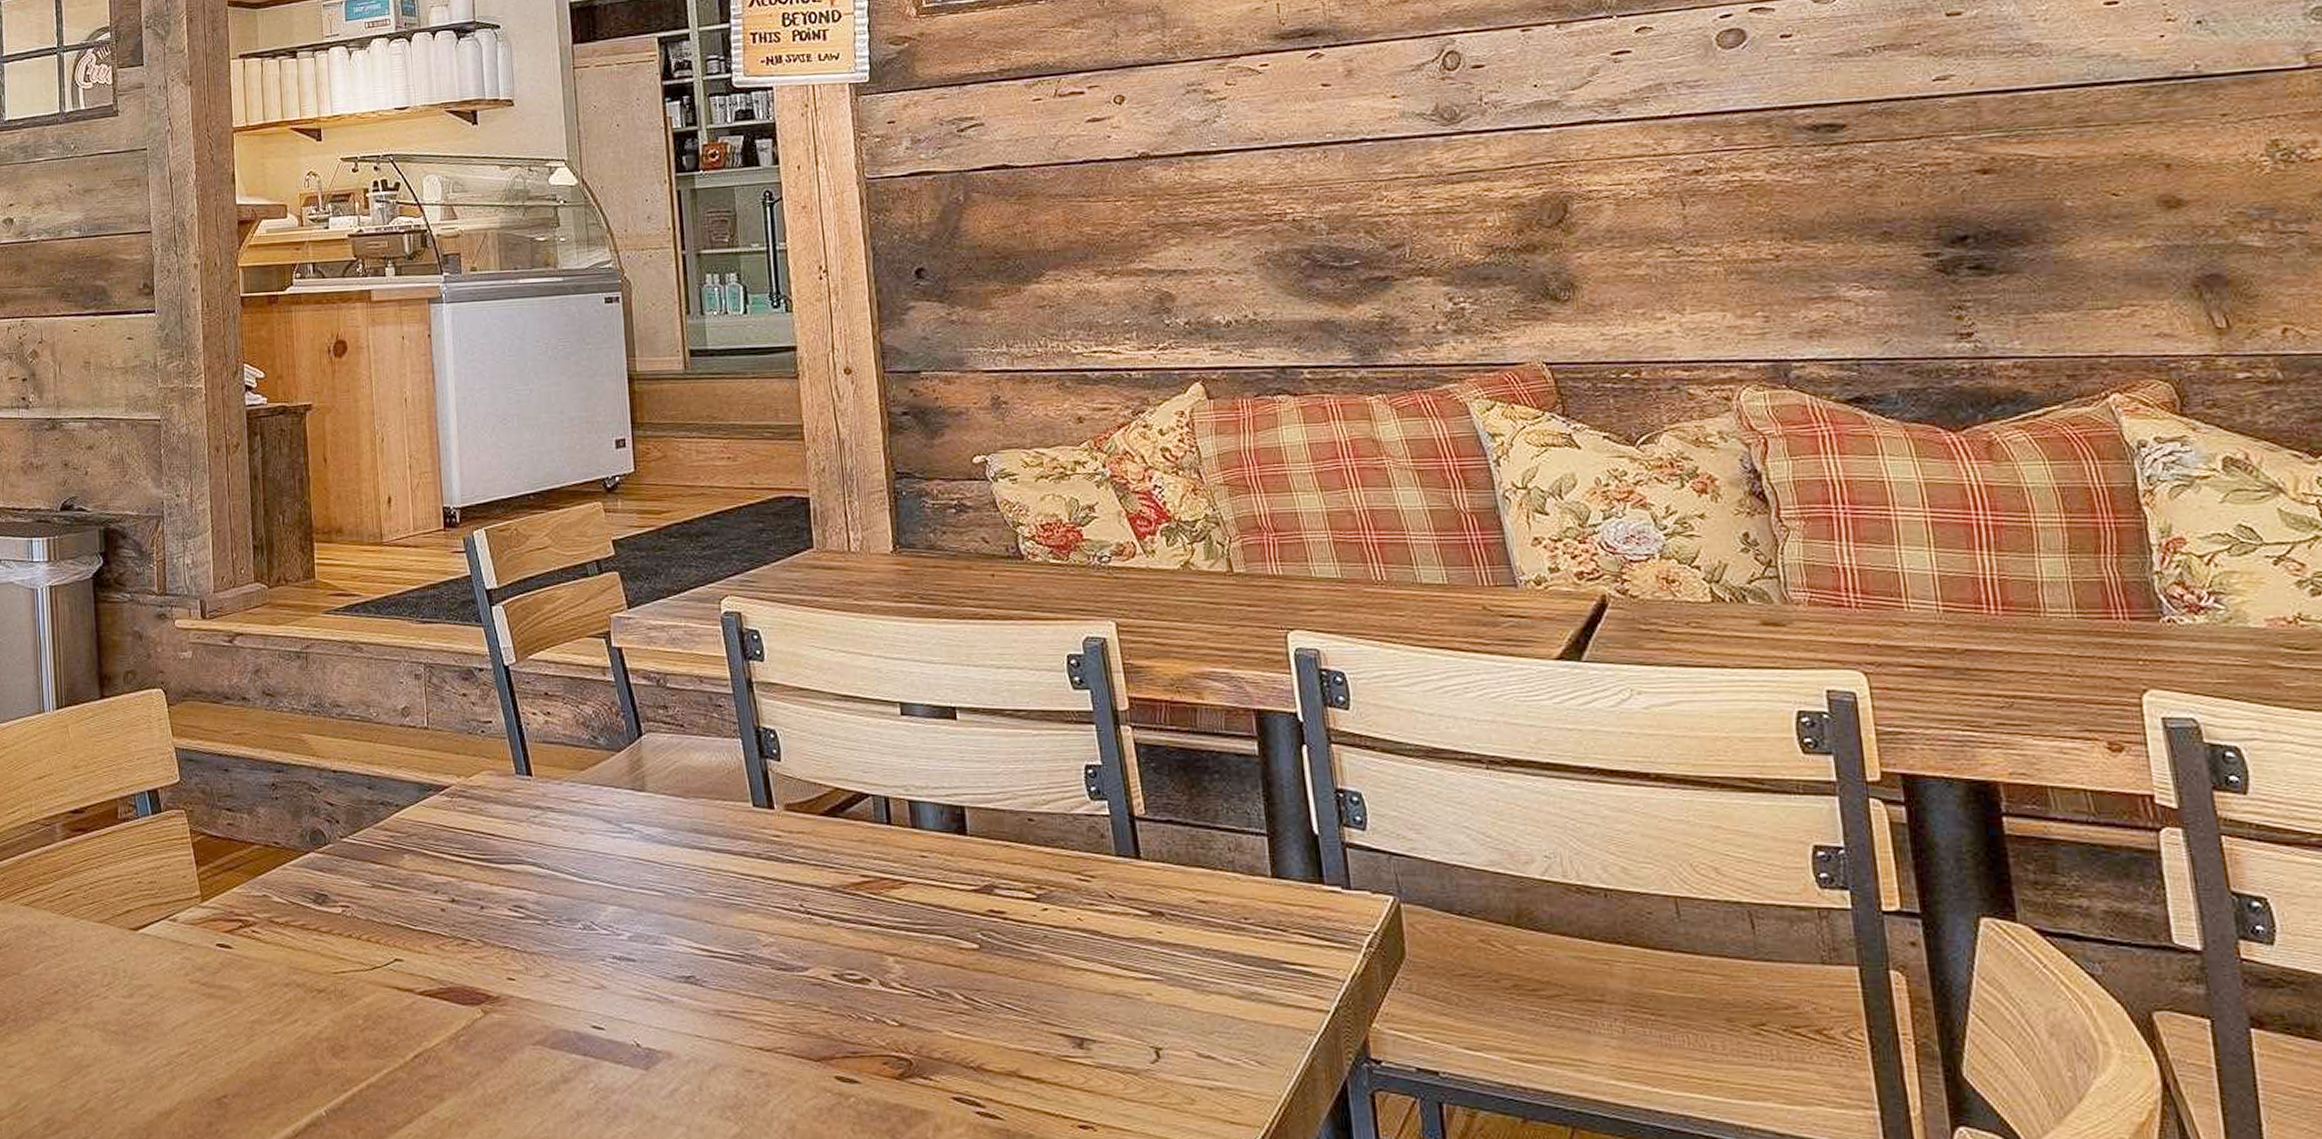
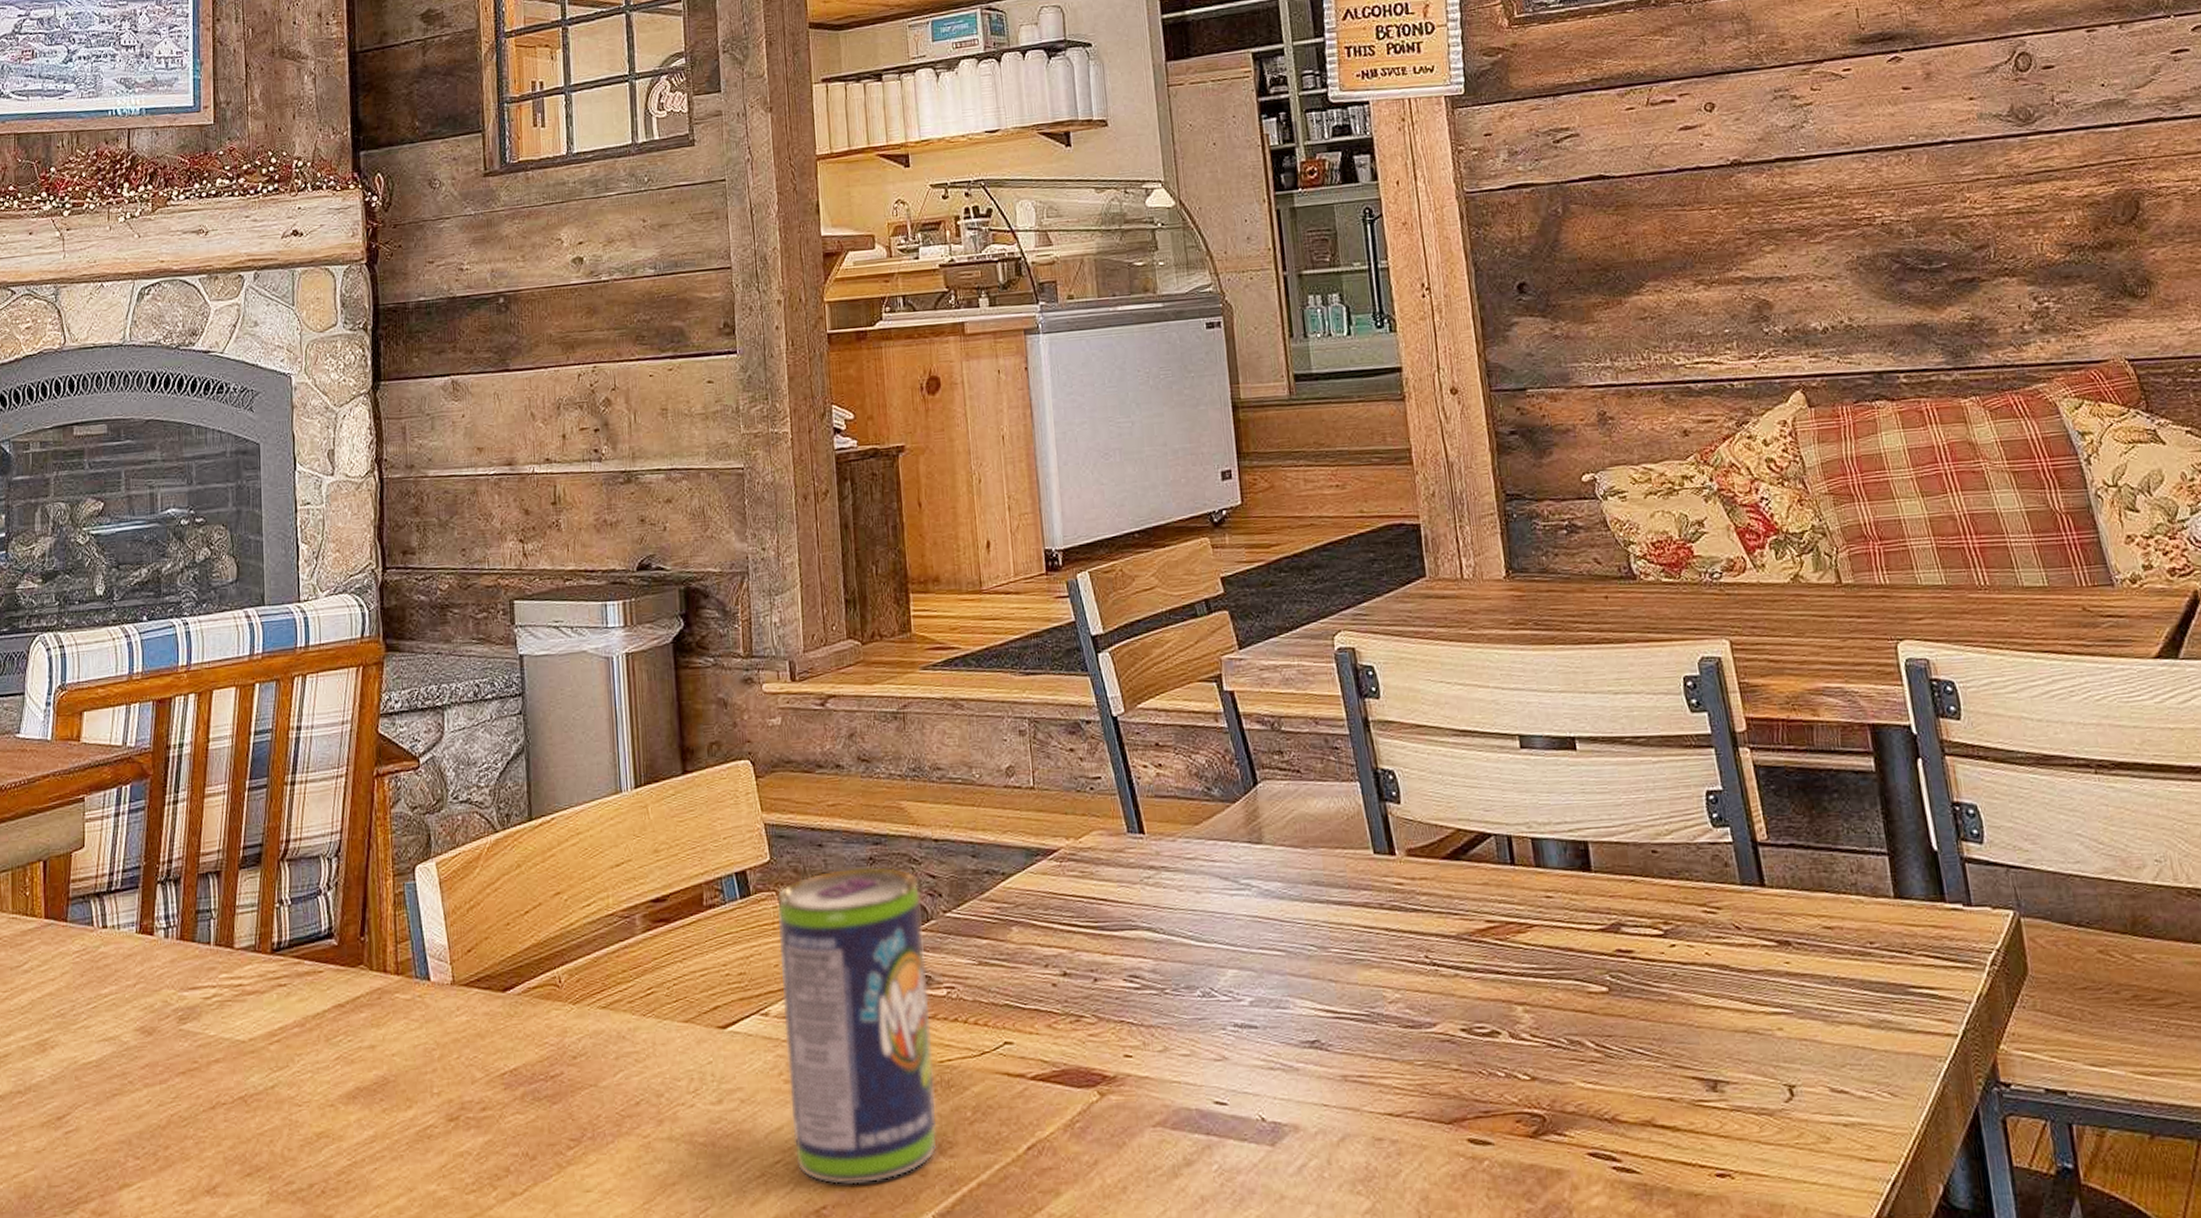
beverage can: none [185,793,331,1078] -> present [776,867,937,1185]

